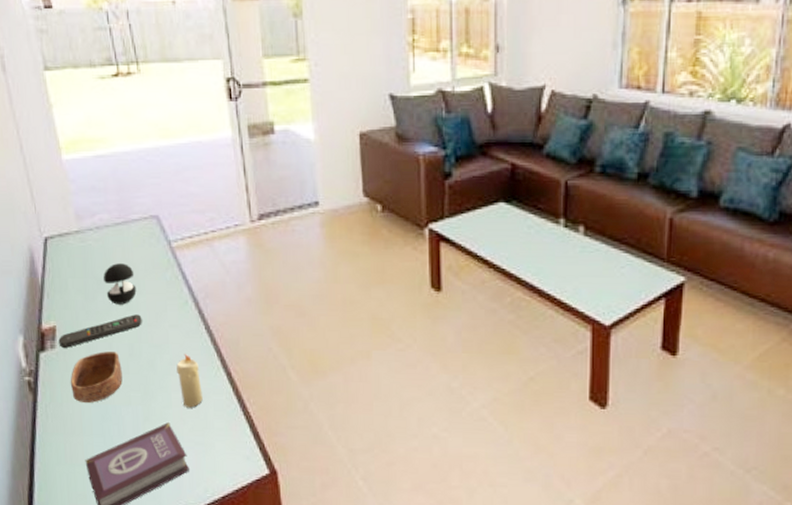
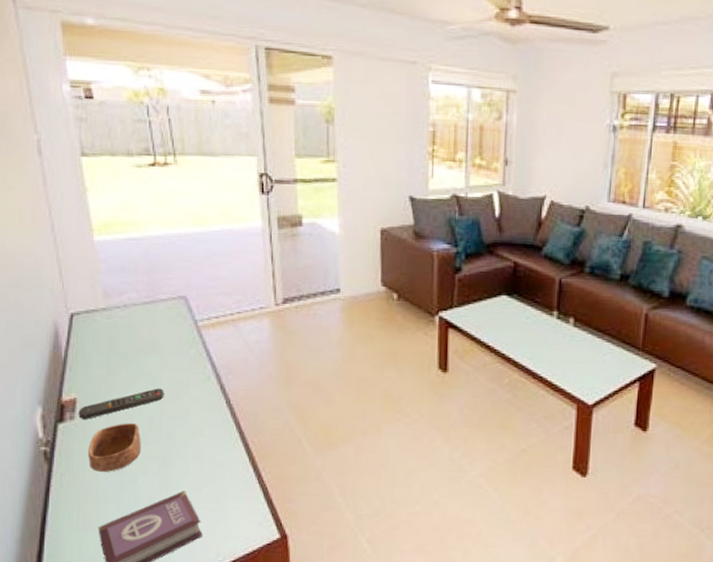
speaker: present [103,263,137,305] -> none [128,340,161,379]
candle: present [177,354,203,408] -> none [196,426,220,477]

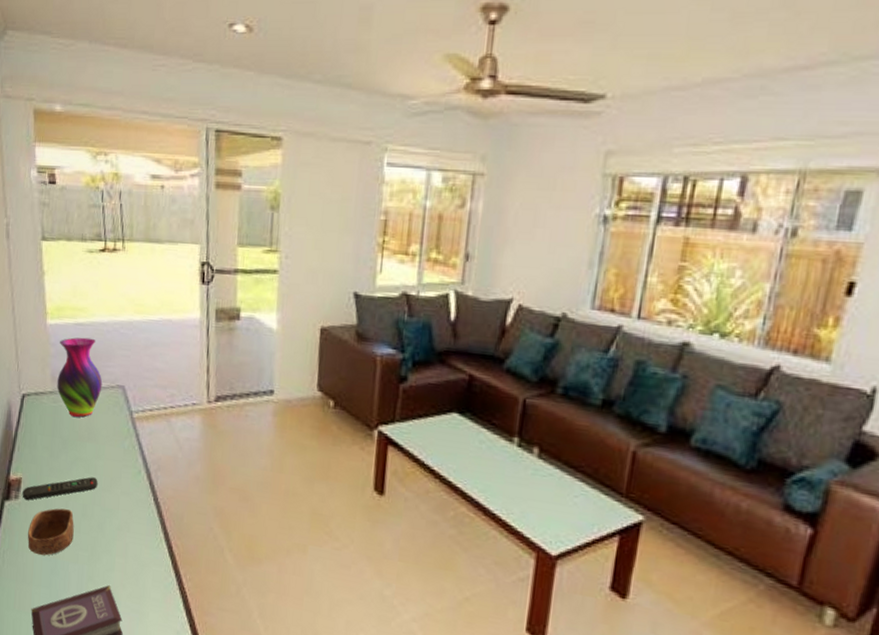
vase: none [110,252,162,331] -> present [57,337,103,417]

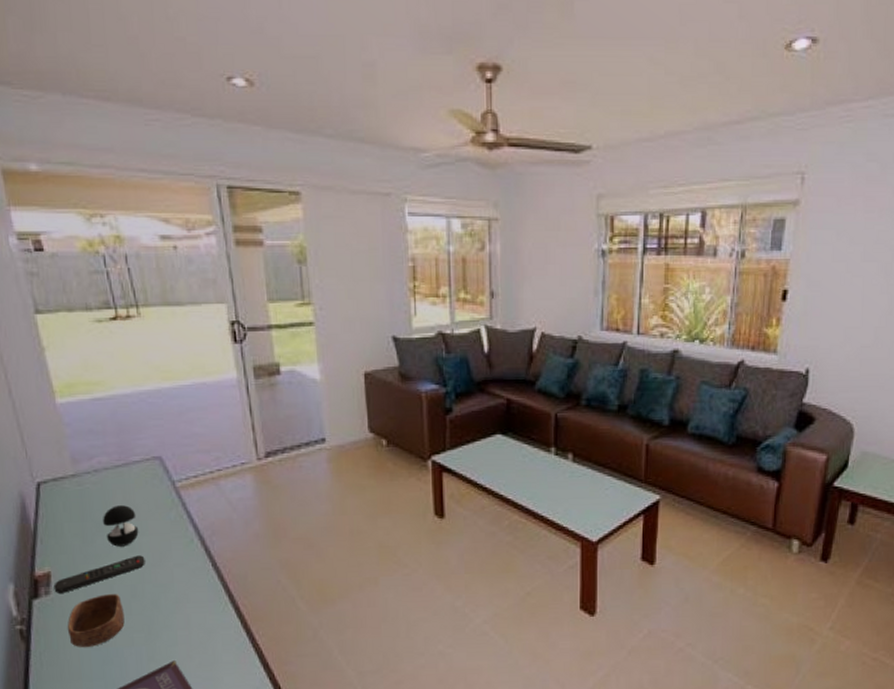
vase: present [57,337,103,417] -> none [76,412,136,496]
speaker: none [69,426,97,467] -> present [103,505,139,547]

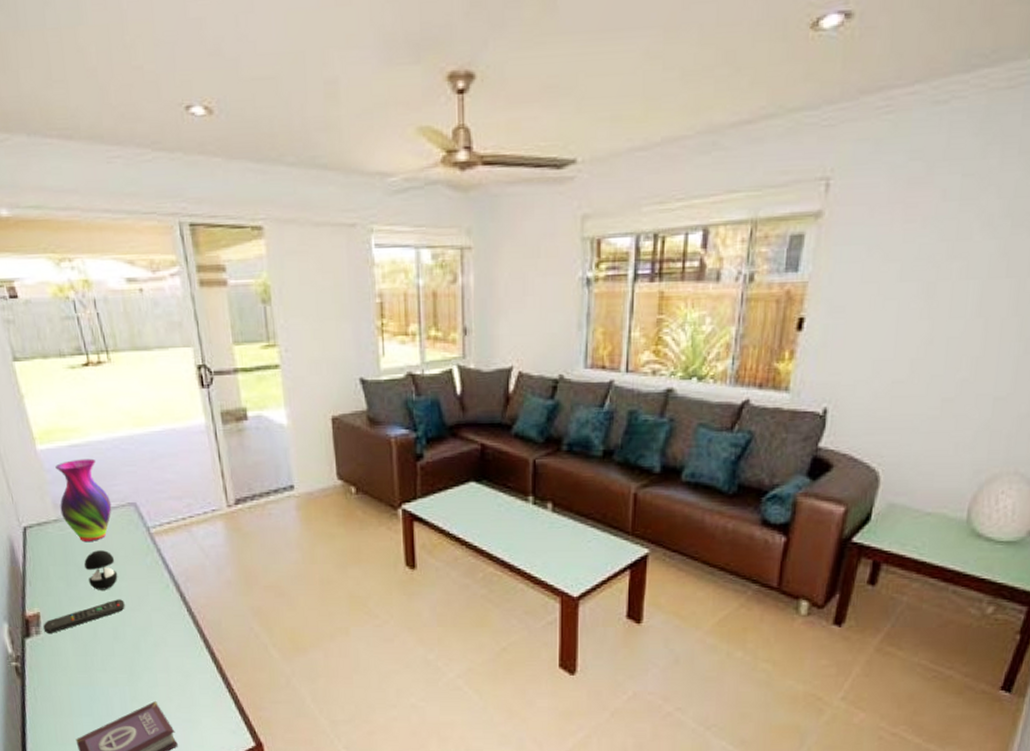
bowl: present [67,594,125,647] -> none [57,636,109,685]
vase: none [76,412,136,496] -> present [55,458,112,541]

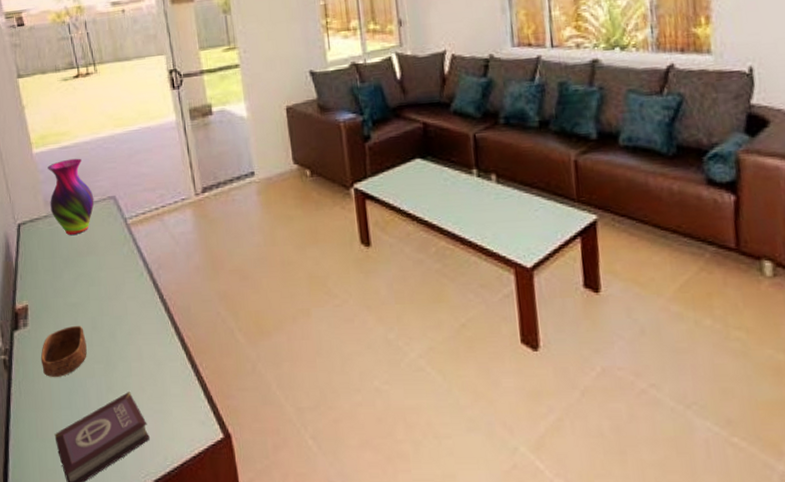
remote control: present [43,599,125,634] -> none [30,289,103,326]
bowl: none [57,636,109,685] -> present [40,326,87,377]
speaker: present [84,550,118,590] -> none [69,242,98,281]

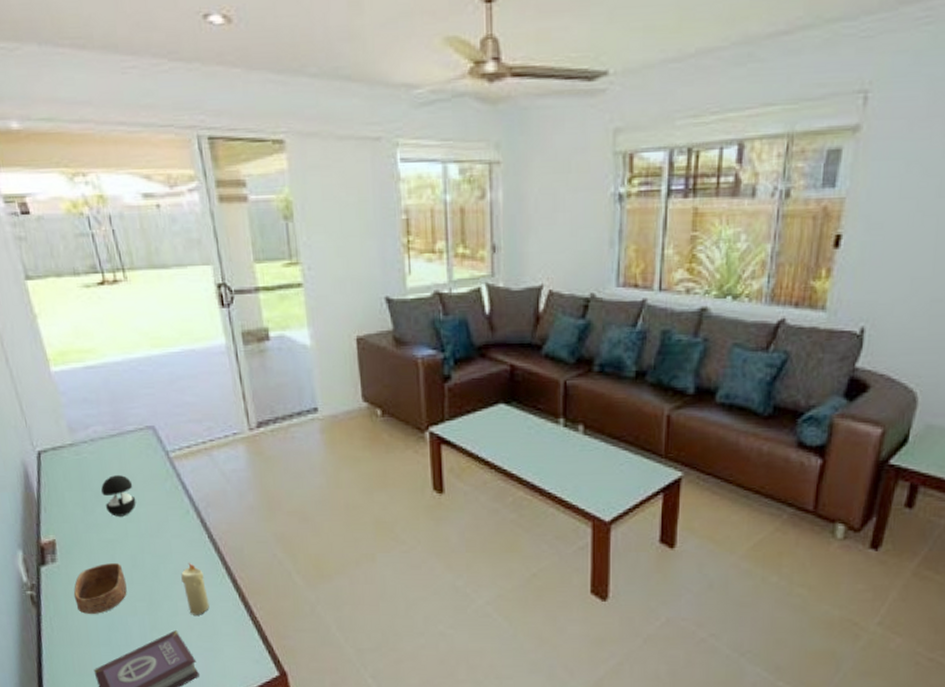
vase: present [48,158,94,235] -> none [70,380,130,466]
speaker: none [69,242,98,281] -> present [101,475,136,517]
candle: none [135,324,160,376] -> present [181,563,209,615]

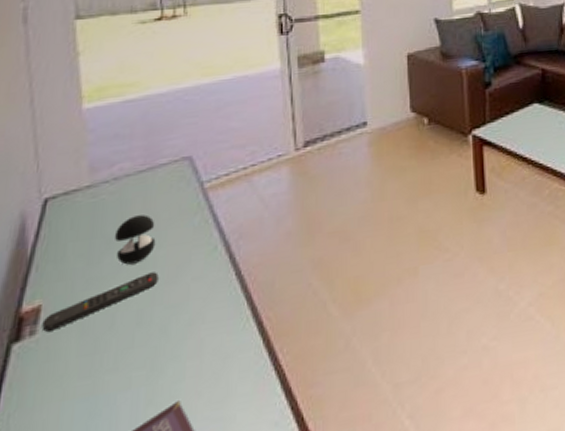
remote control: none [59,526,144,562] -> present [42,272,159,333]
bowl: present [73,563,127,614] -> none [49,323,125,400]
candle: present [181,563,209,615] -> none [196,309,226,377]

